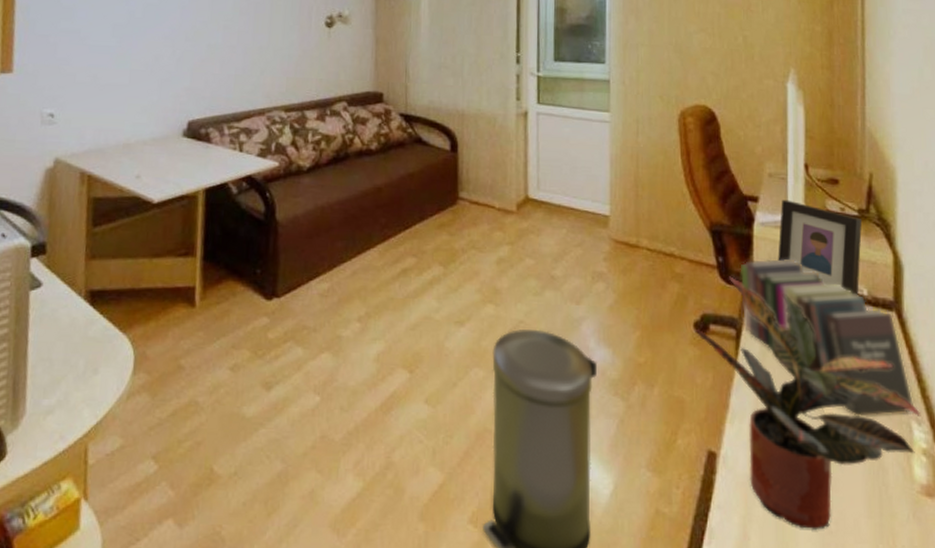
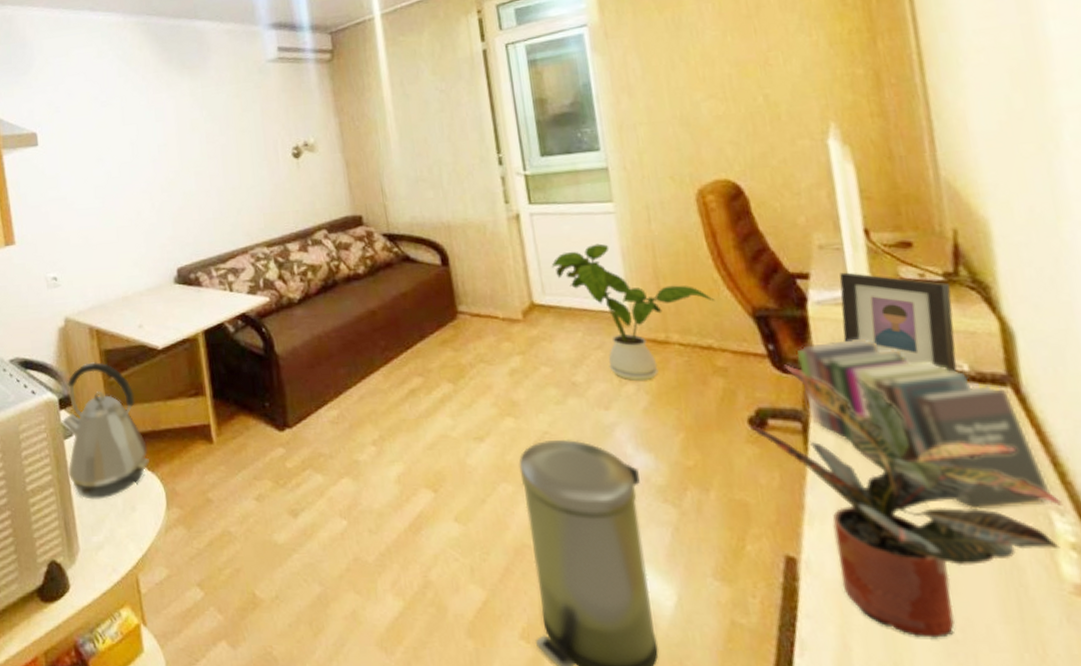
kettle: none [28,209,124,359] -> present [62,362,151,500]
house plant: none [548,148,682,281] -> present [551,243,716,382]

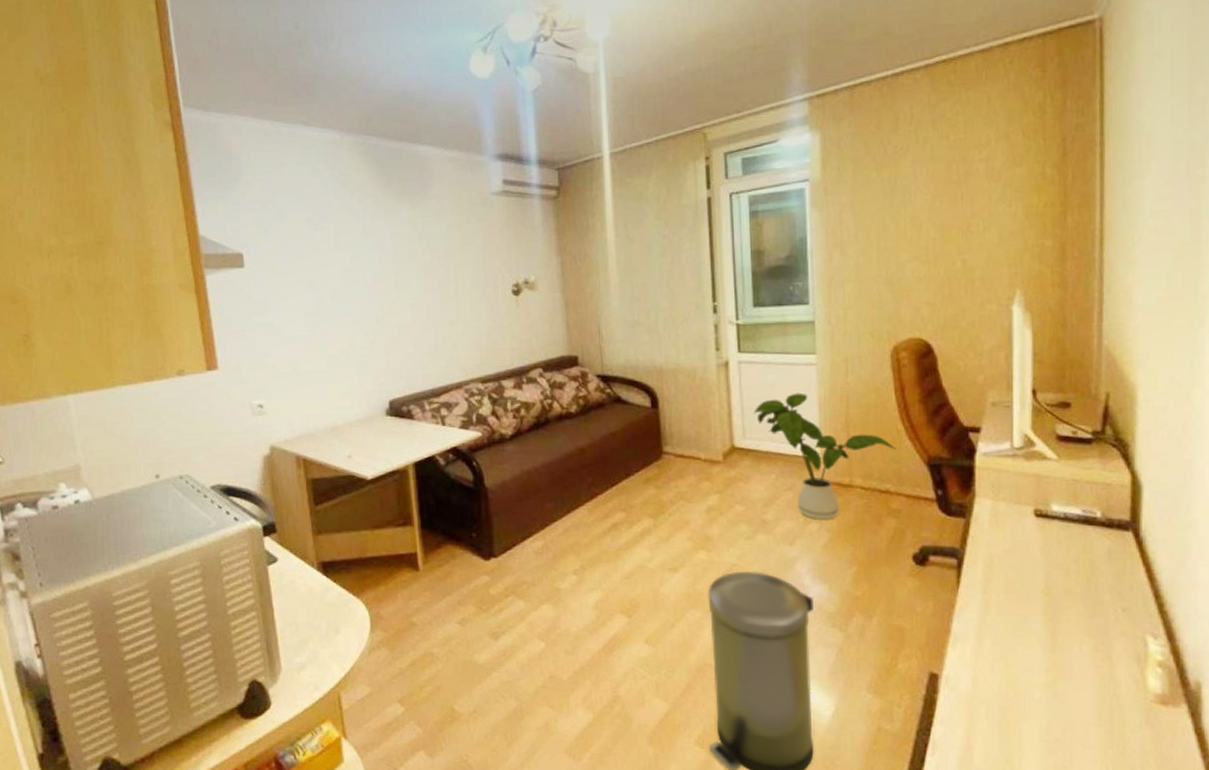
kettle: present [62,362,151,500] -> none [266,491,356,623]
potted plant: present [749,364,1064,638] -> none [912,508,1158,739]
books: present [796,338,1051,509] -> none [961,486,1149,633]
picture frame: present [839,272,957,374] -> none [1002,427,1096,519]

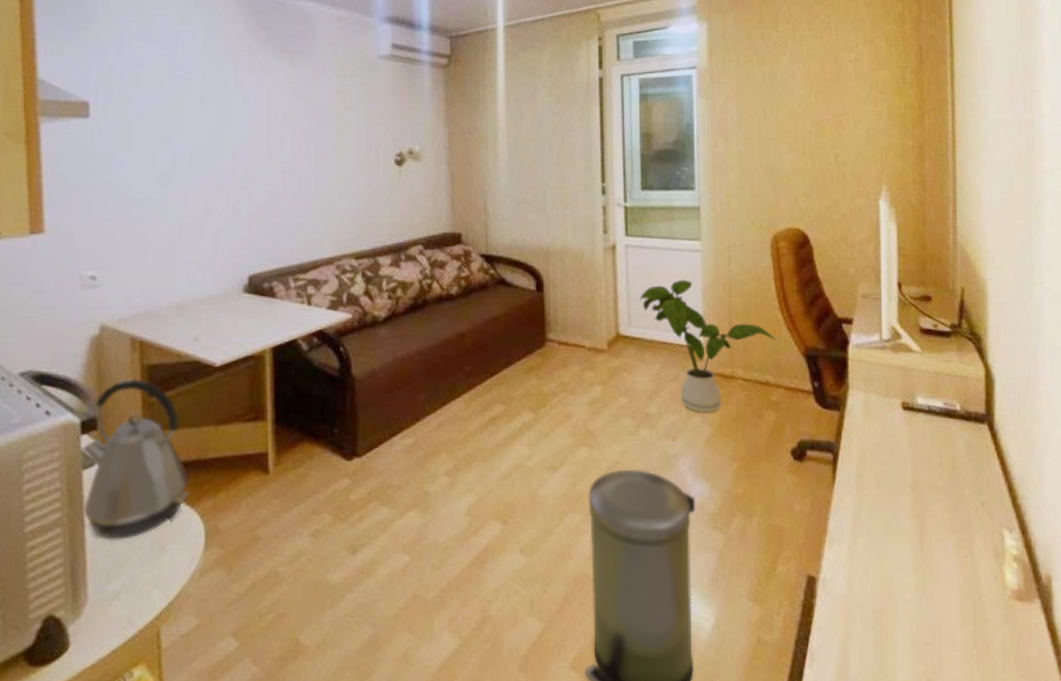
kettle: none [266,491,356,623] -> present [82,379,191,541]

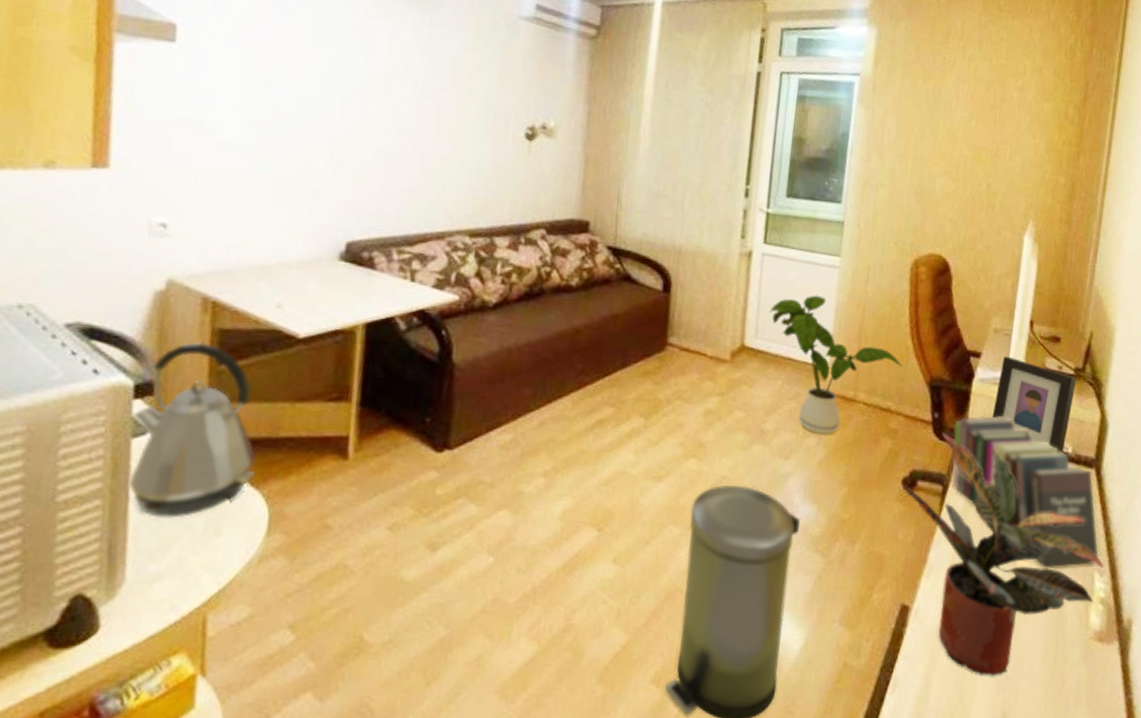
potted plant: none [791,401,1012,643] -> present [901,432,1104,675]
books: none [835,379,1005,528] -> present [950,415,1099,568]
picture frame: none [872,320,954,412] -> present [992,356,1076,454]

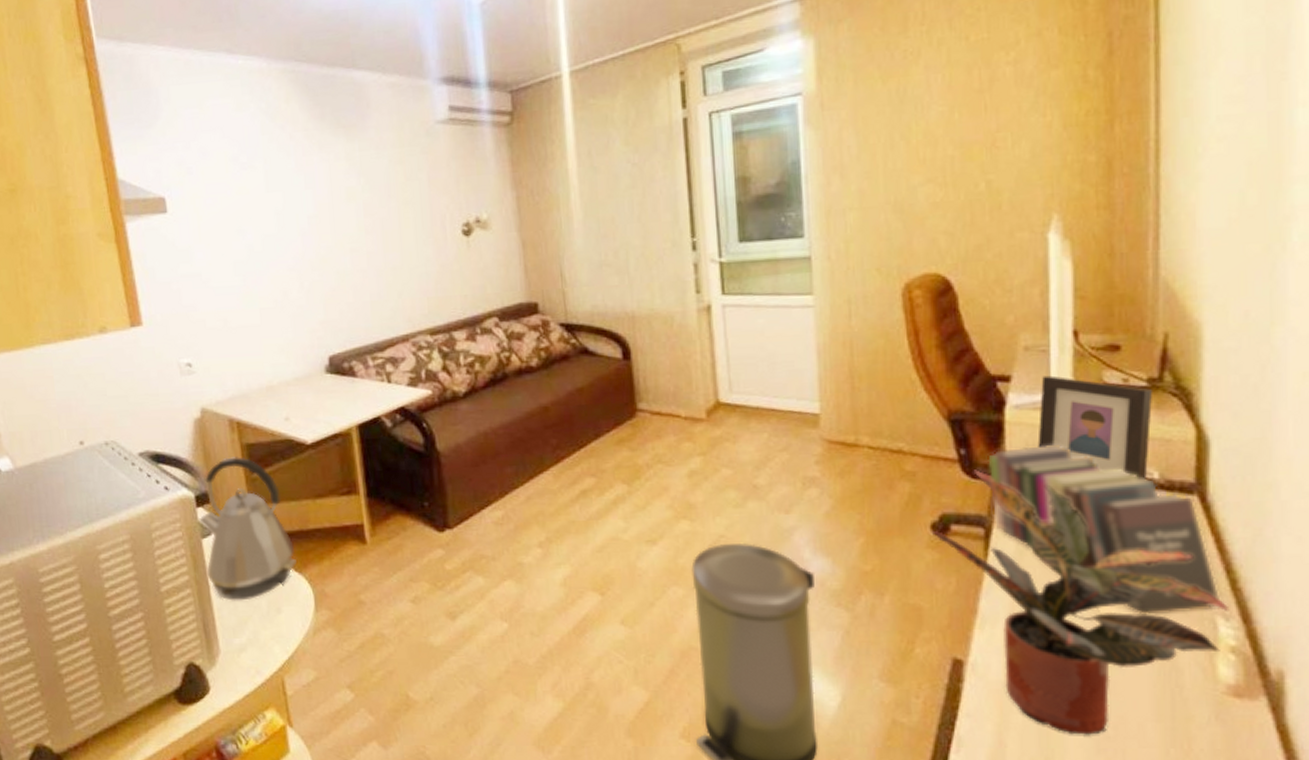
house plant: present [769,295,903,435] -> none [741,339,911,485]

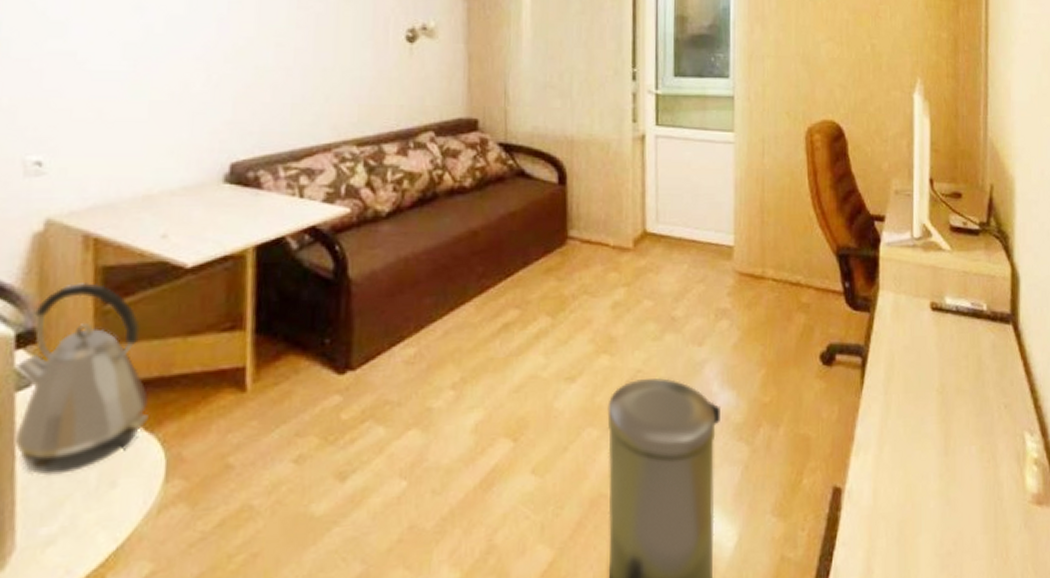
potted plant: present [931,470,1230,735] -> none [820,302,1034,554]
books: present [988,443,1219,614] -> none [866,278,1027,433]
picture frame: present [1037,375,1152,481] -> none [903,217,982,312]

